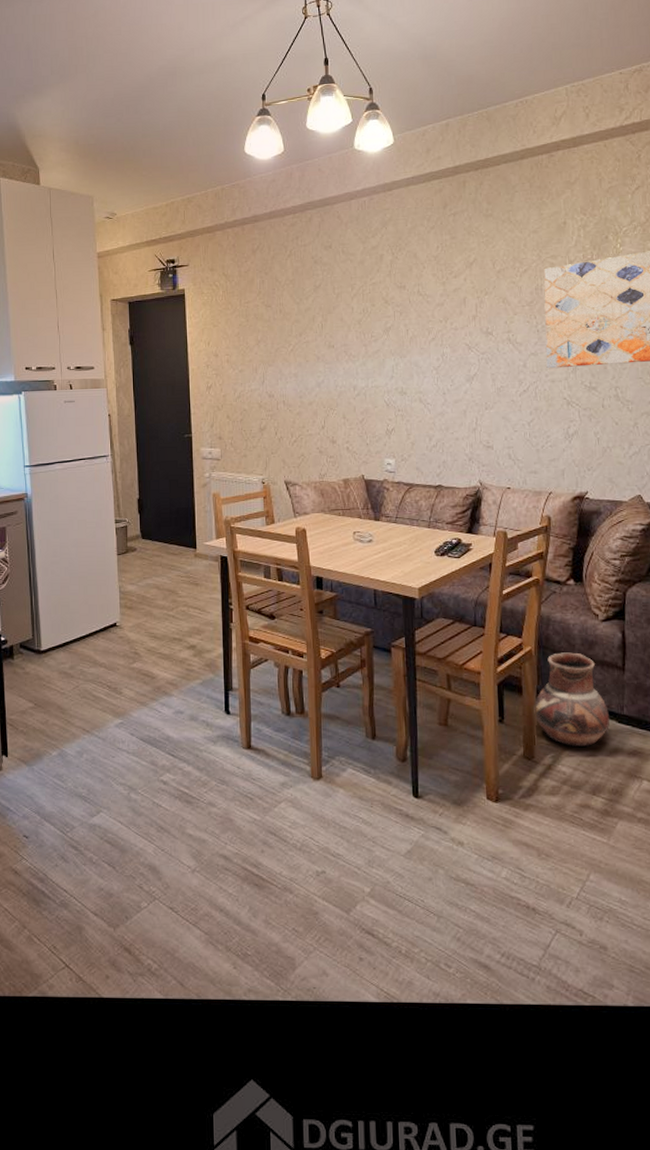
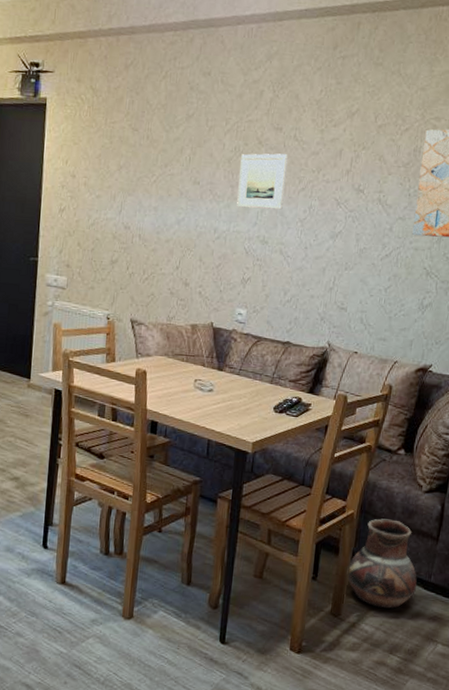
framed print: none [370,309,416,364] -> present [237,153,288,210]

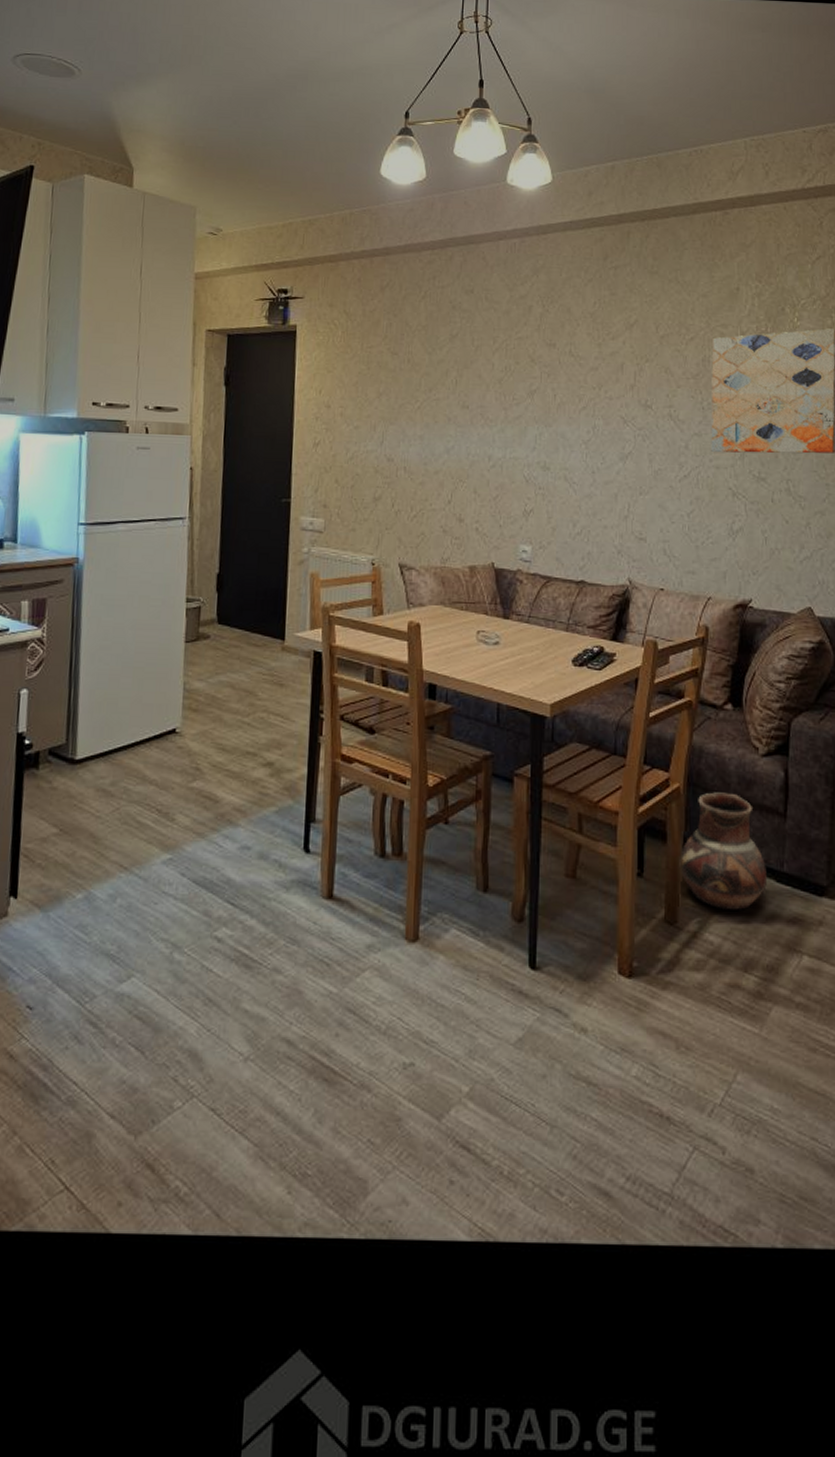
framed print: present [237,153,288,210] -> none [512,371,564,432]

